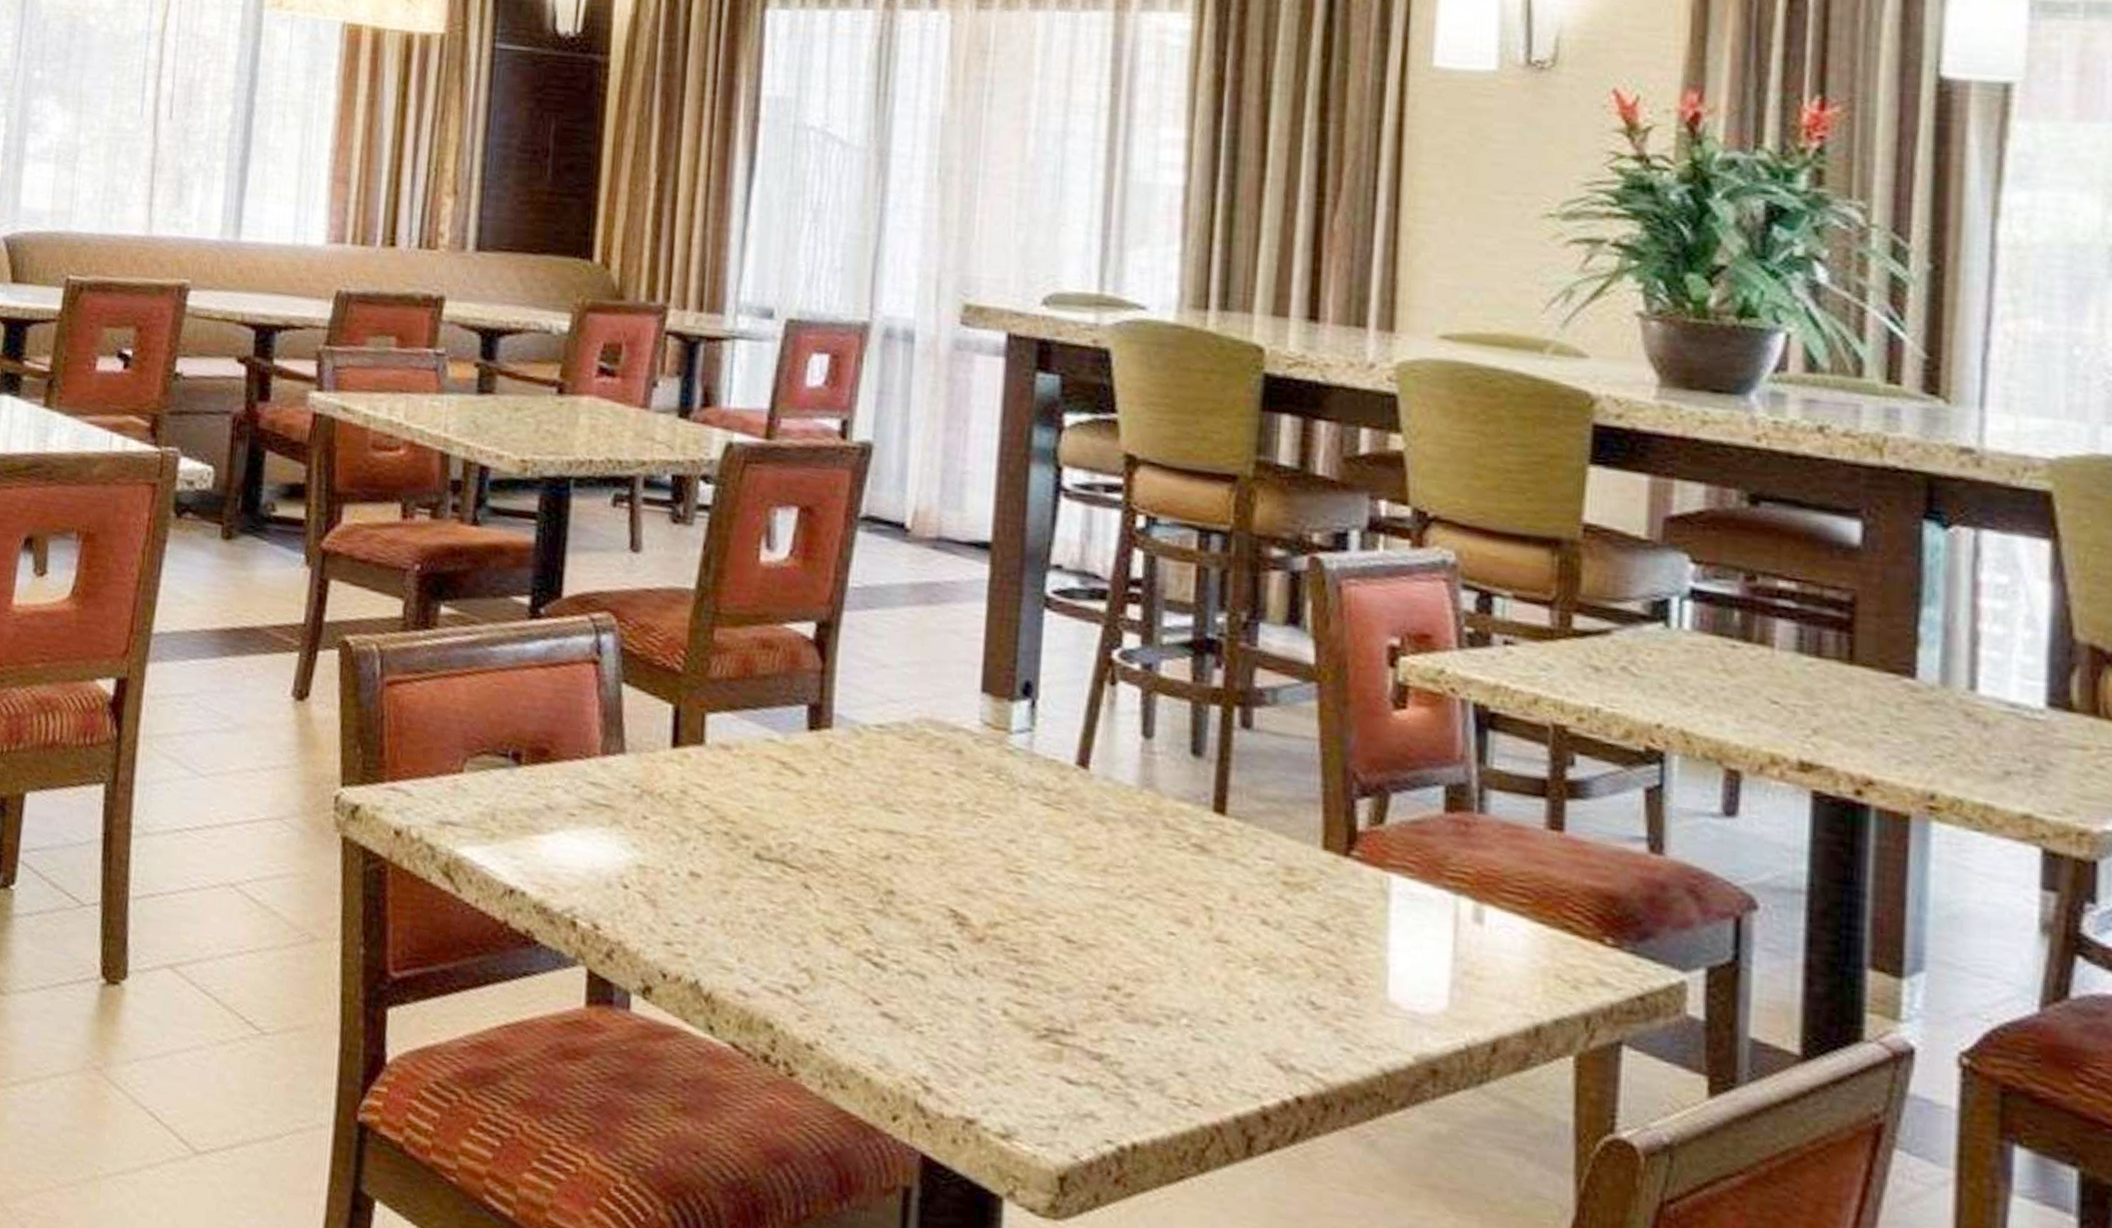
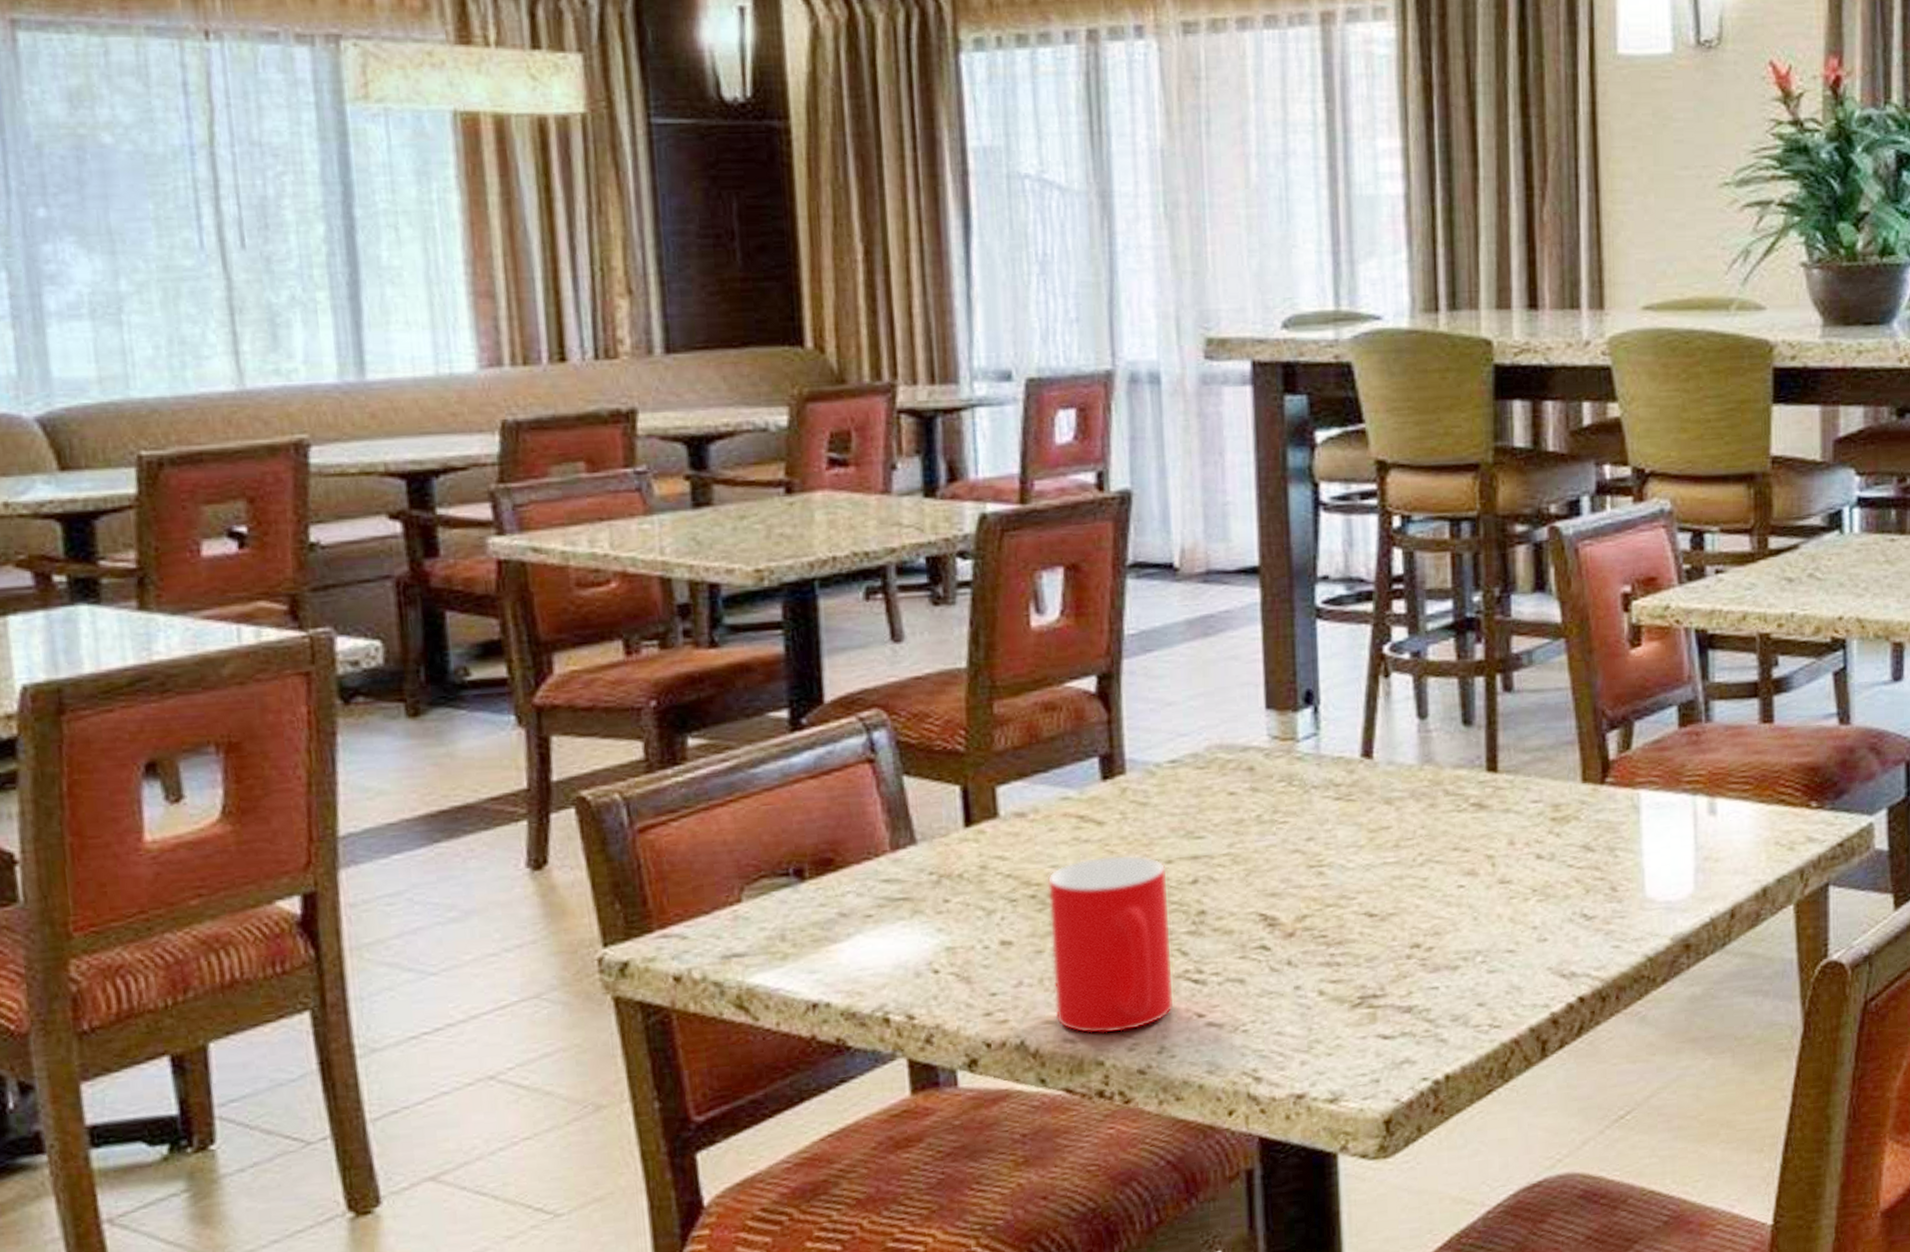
cup: none [732,807,861,1000] -> present [1047,854,1174,1034]

